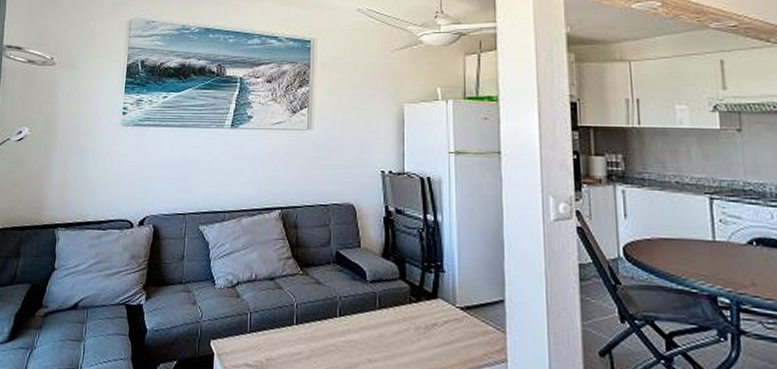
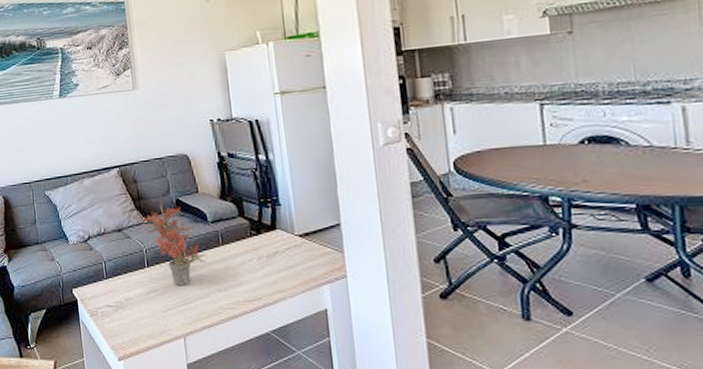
potted plant: none [299,244,361,352] -> present [143,194,207,287]

